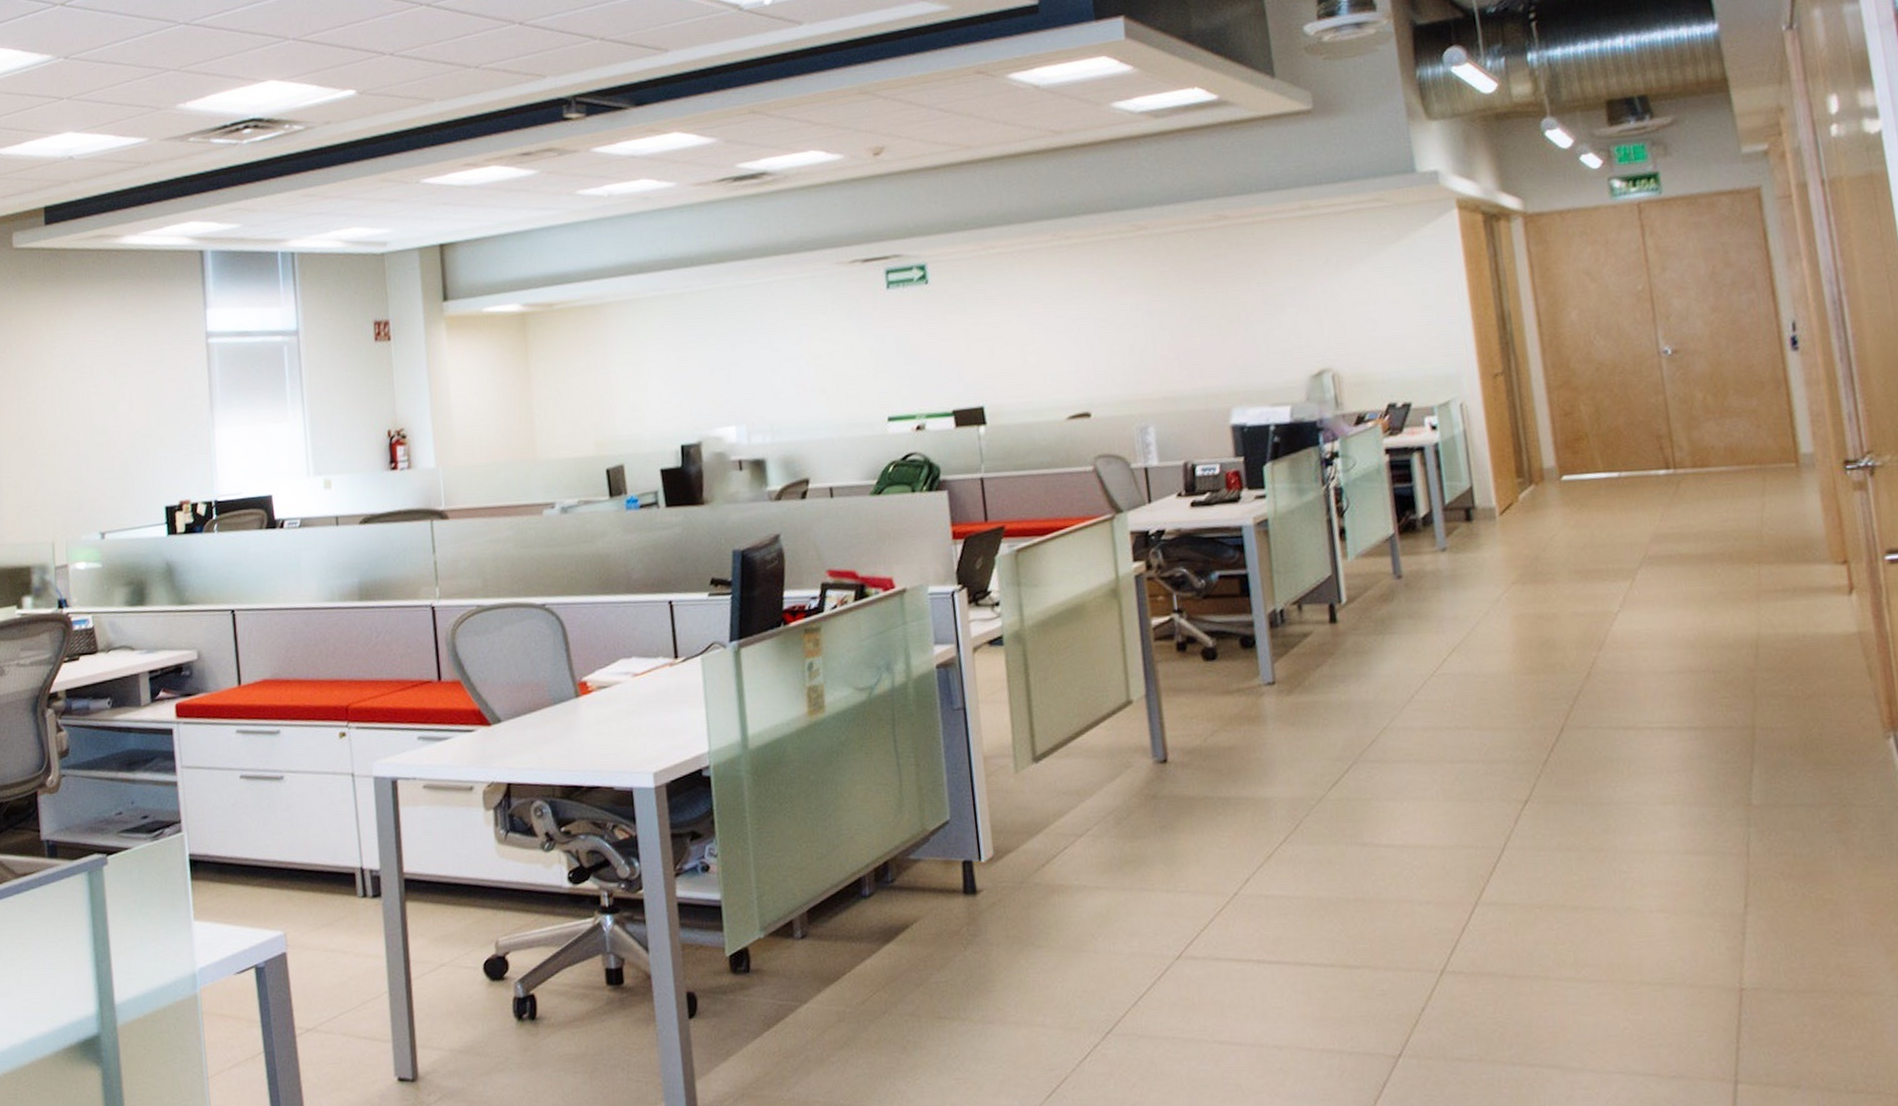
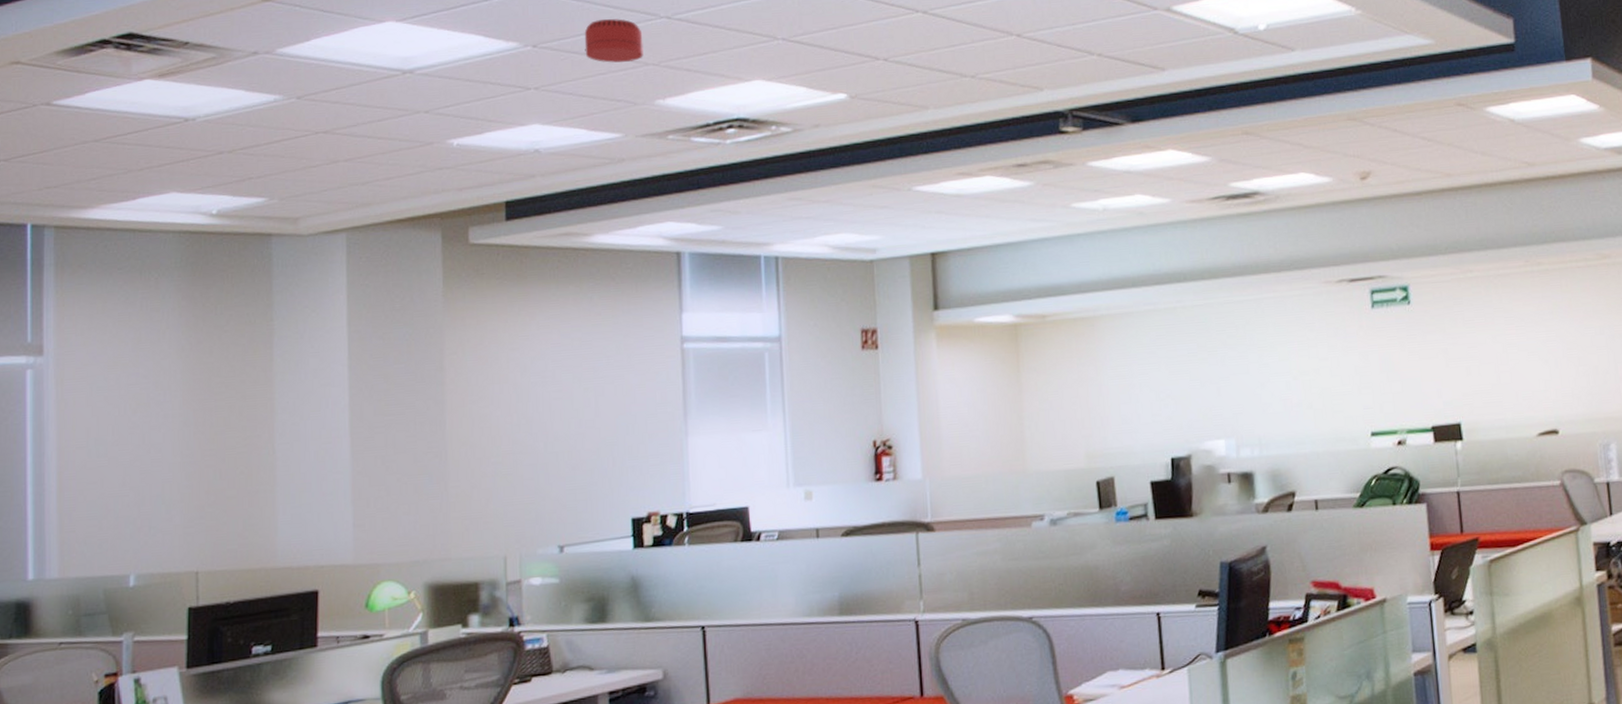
smoke detector: none [110,27,165,70] -> present [584,19,644,63]

